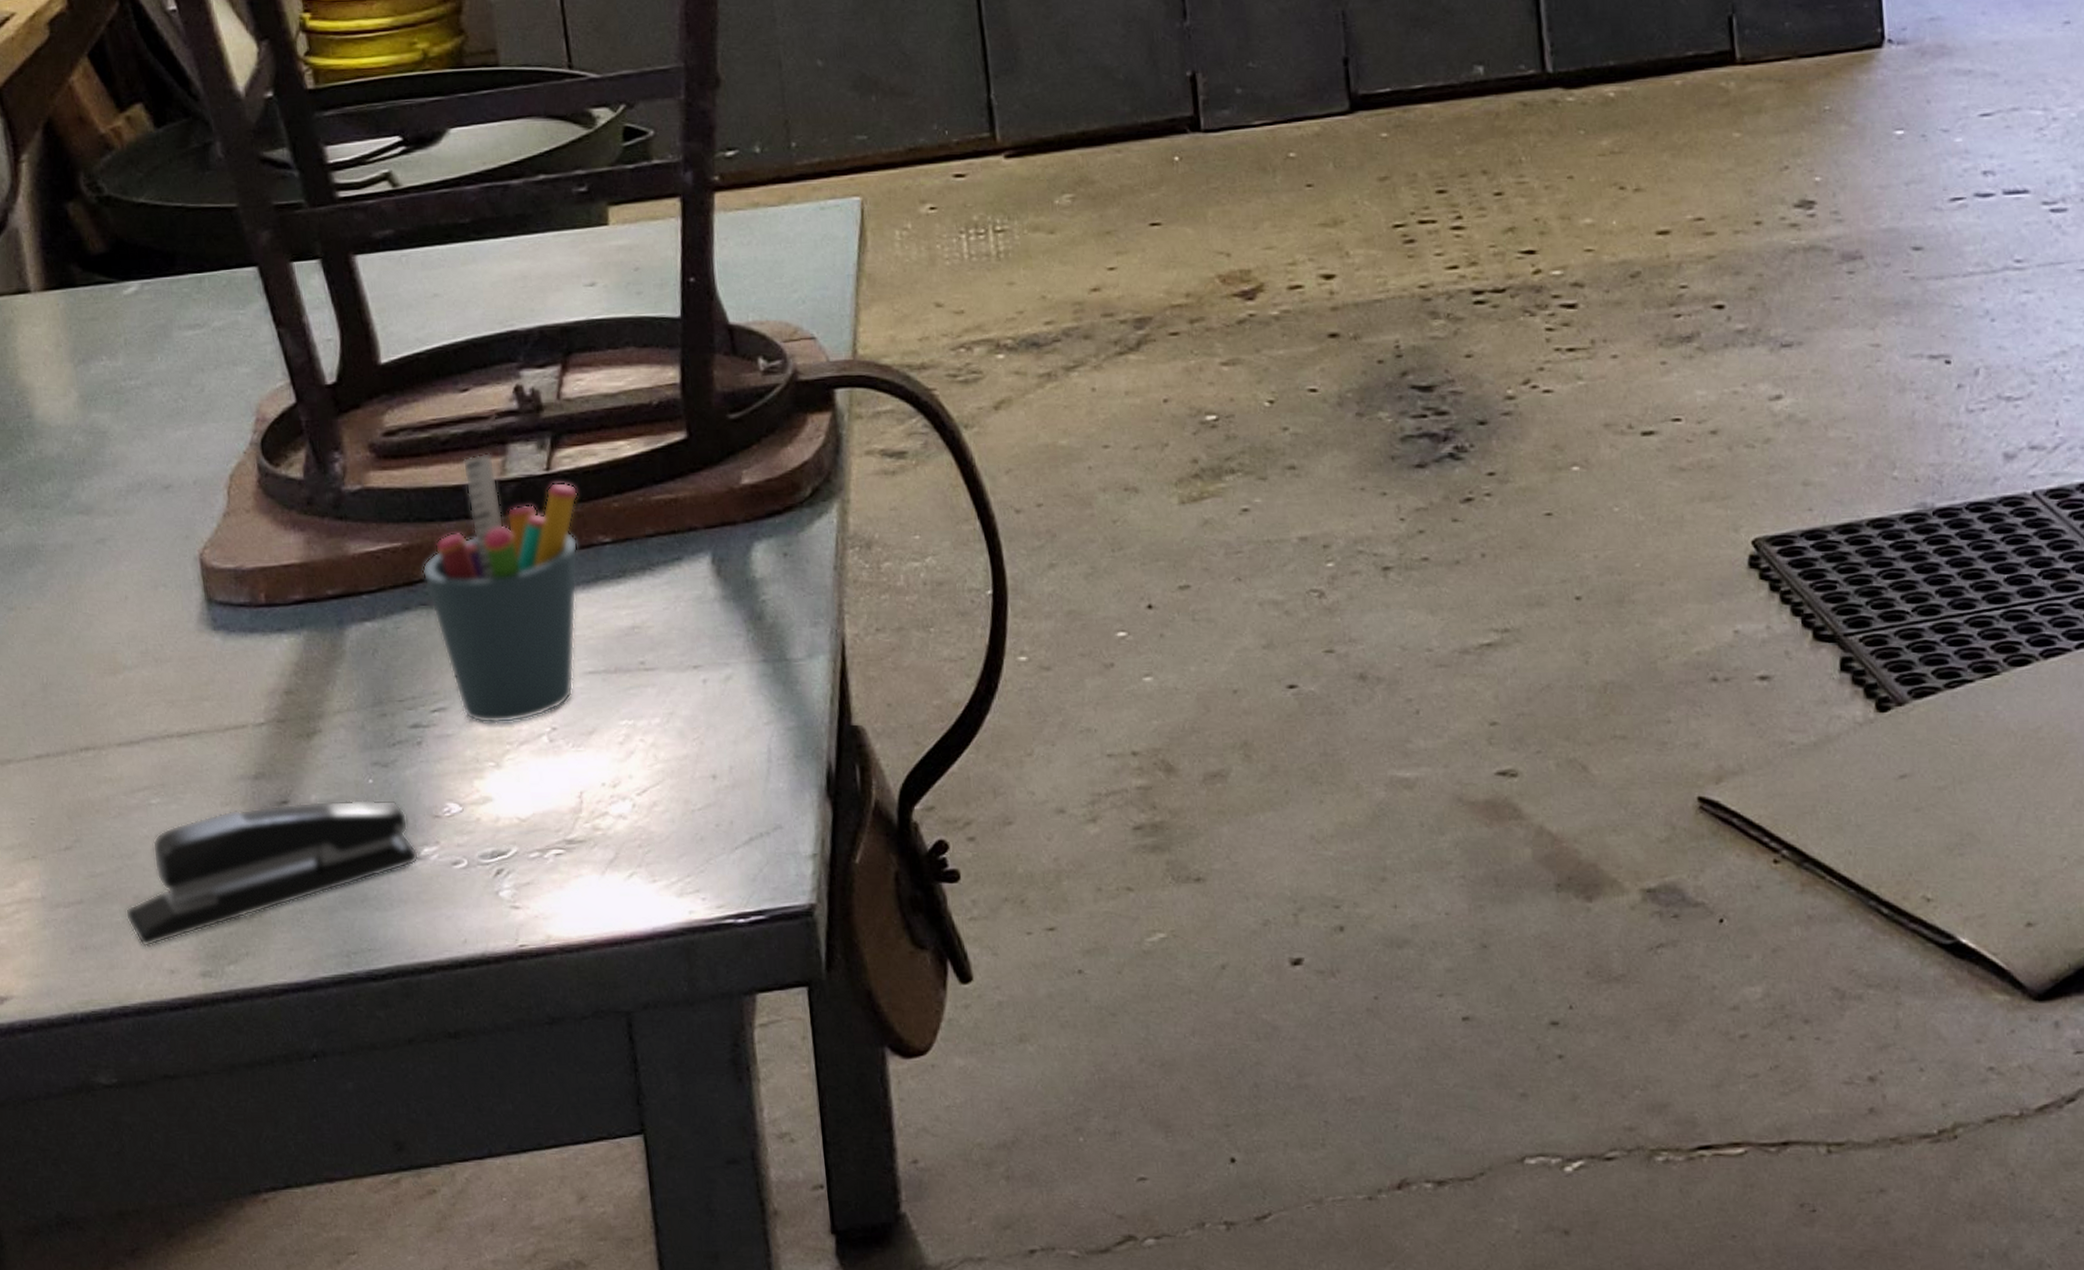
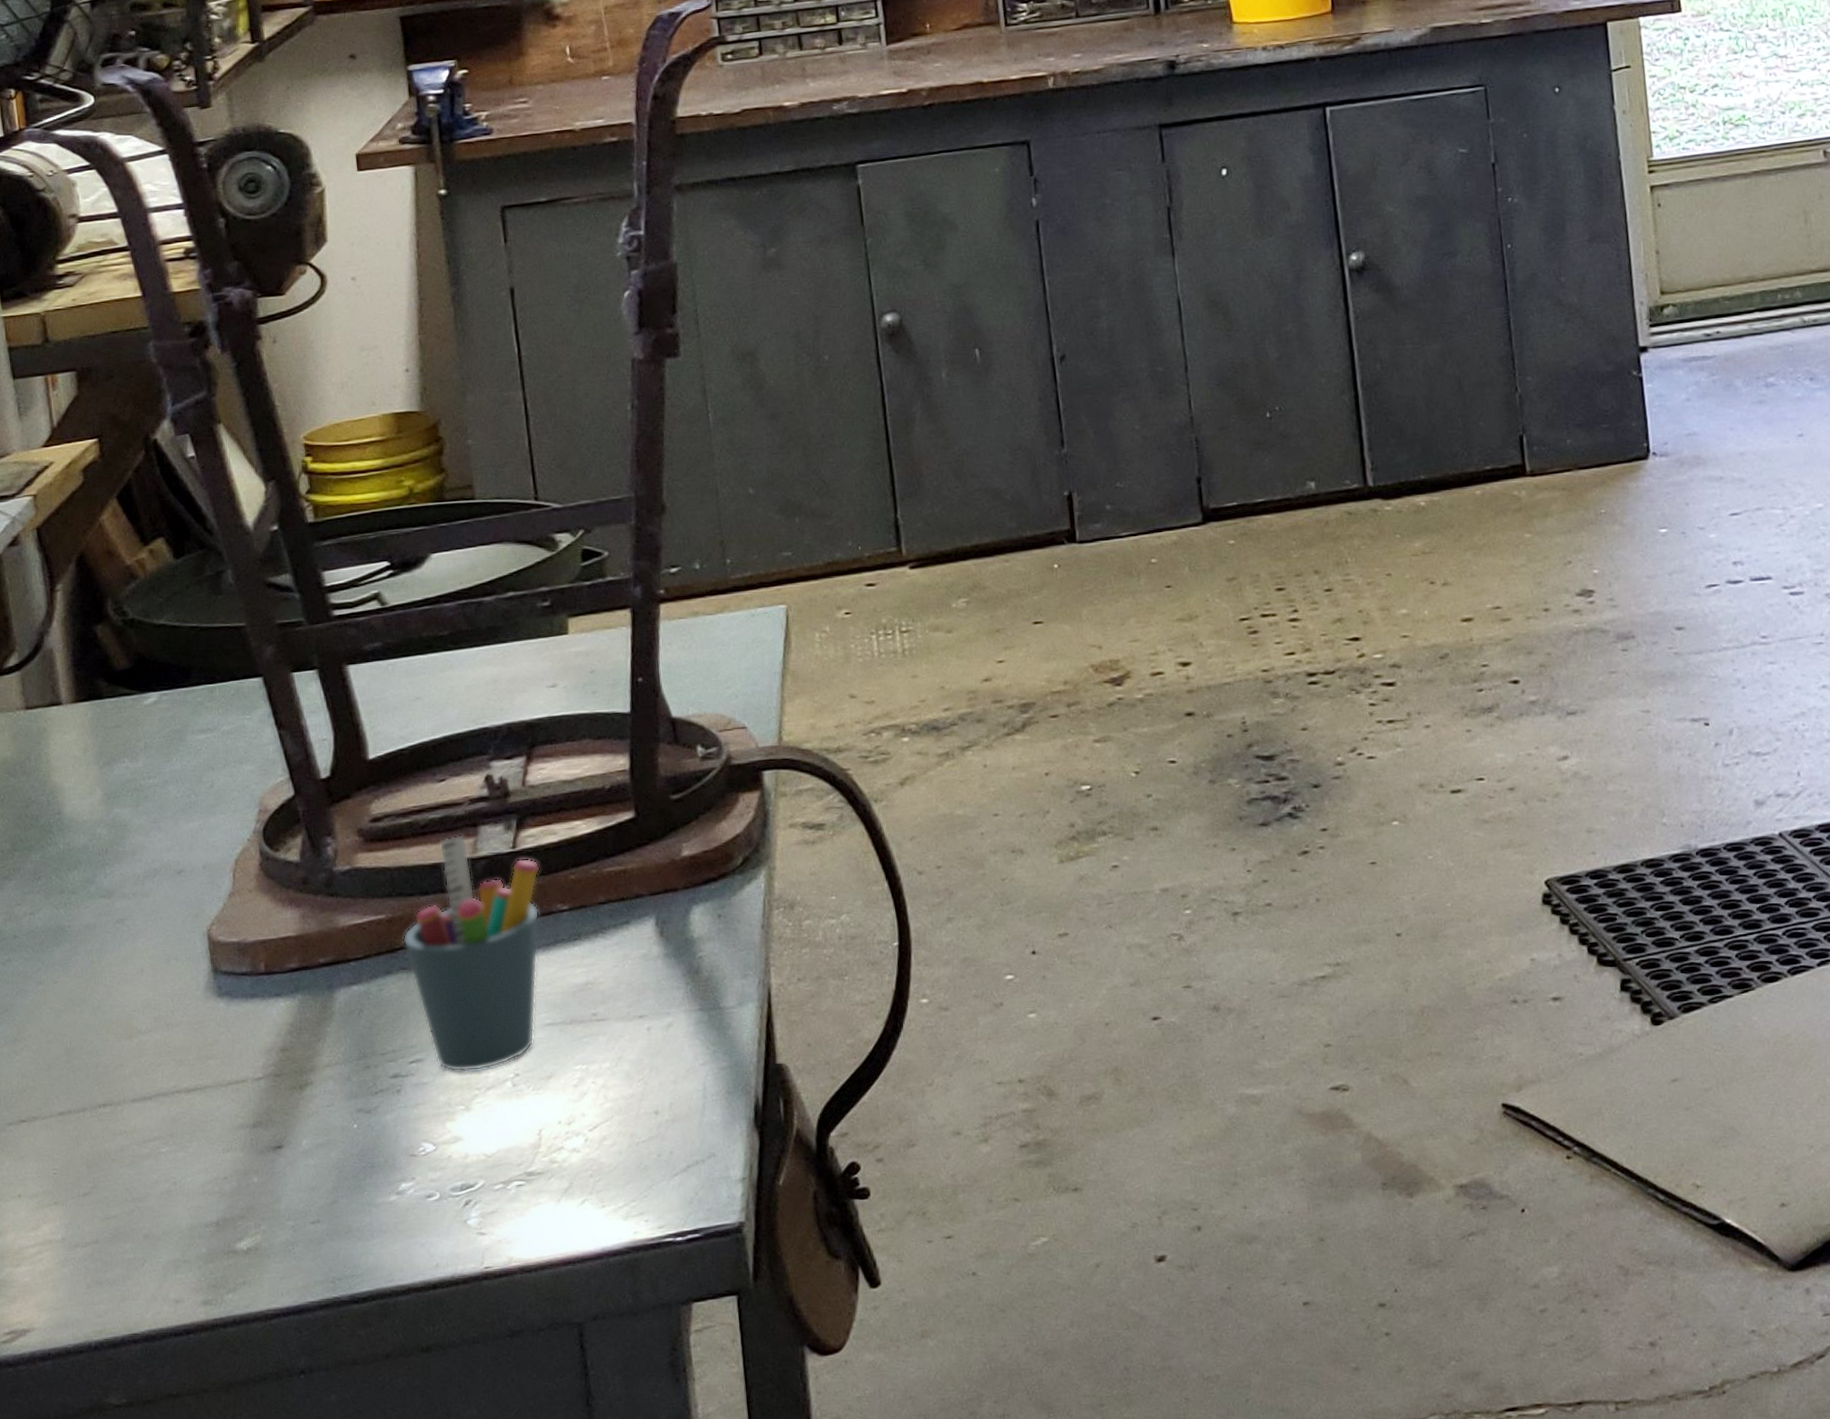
stapler: present [125,799,419,947] -> none [136,1142,398,1280]

